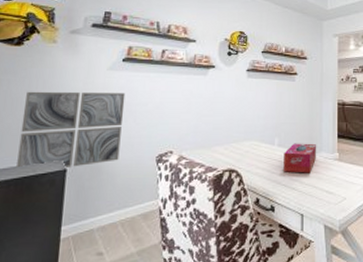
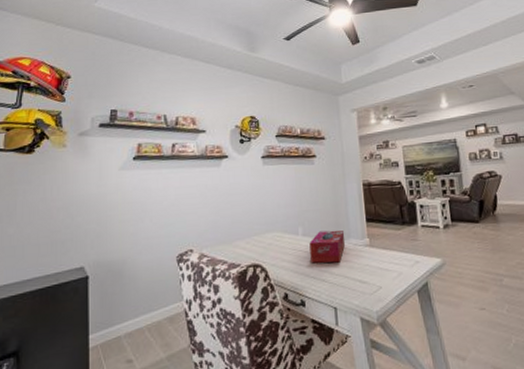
wall art: present [17,91,126,169] -> none [40,193,140,277]

